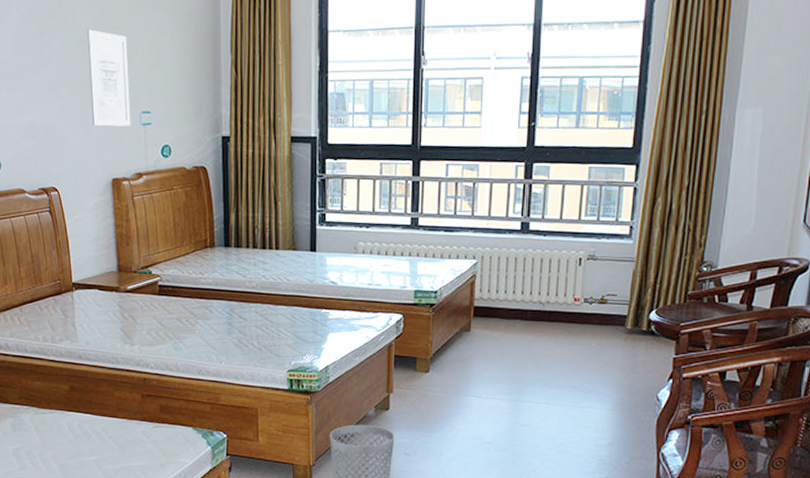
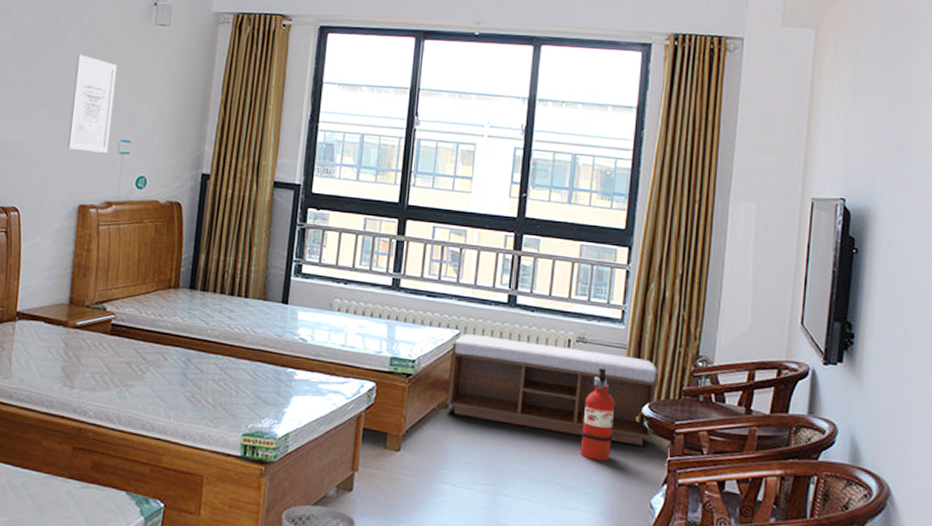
bench: none [469,262,666,348] -> present [447,334,660,446]
fire extinguisher: none [592,281,623,364] -> present [580,367,614,461]

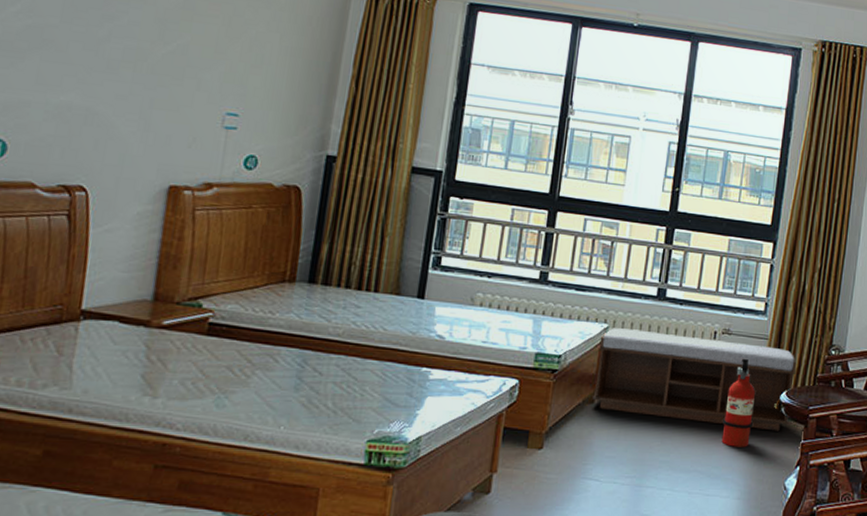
wall art: present [67,54,117,153] -> none [155,10,223,127]

